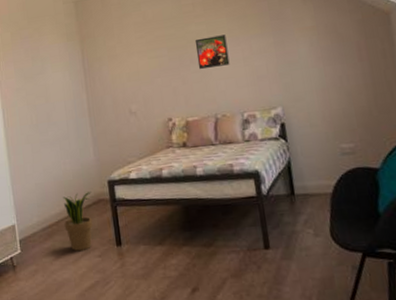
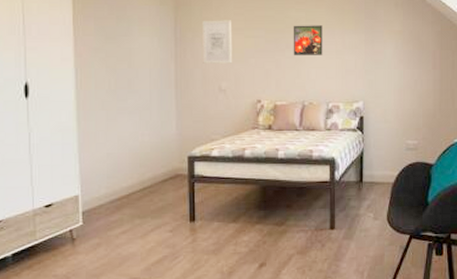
potted plant: present [62,192,93,251] -> none [136,166,169,225]
wall art: none [107,44,140,90] -> present [202,20,233,64]

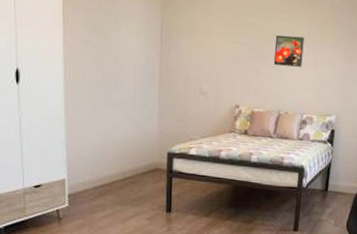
wall art: present [202,20,233,64] -> none [186,22,216,68]

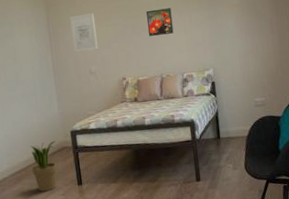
potted plant: none [117,159,150,212] -> present [30,141,57,192]
wall art: none [186,22,216,68] -> present [70,13,99,52]

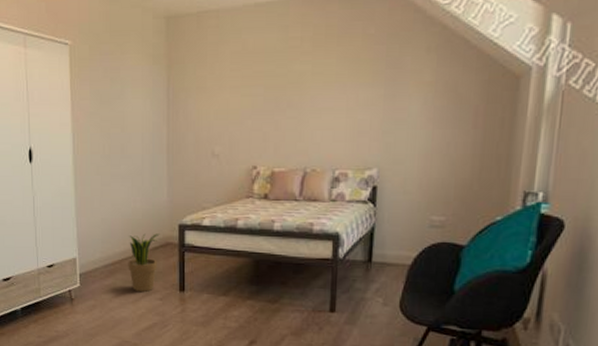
wall art: present [70,13,99,52] -> none [195,77,227,126]
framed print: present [145,8,174,37] -> none [295,79,332,116]

